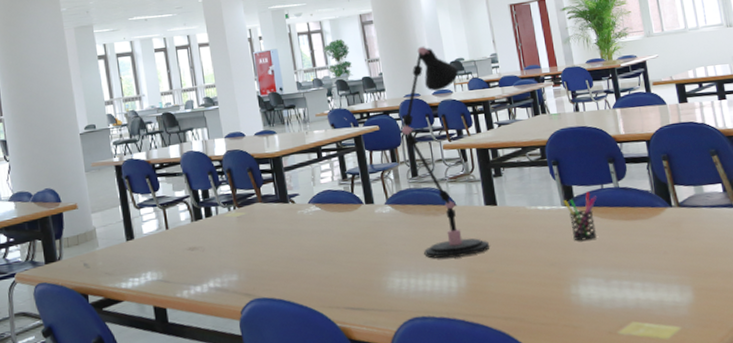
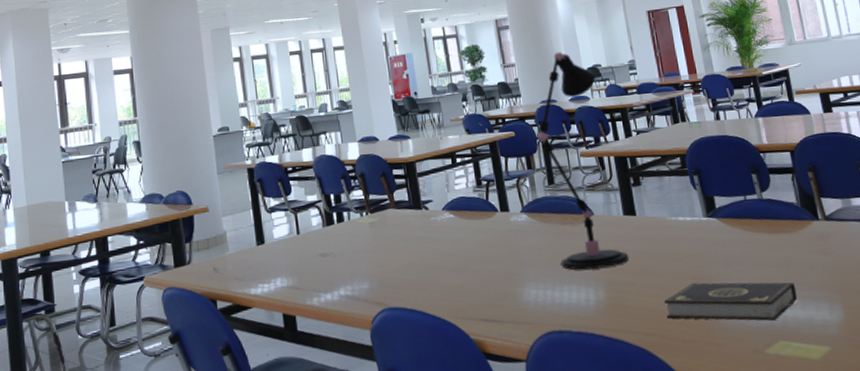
book: none [523,266,650,304] -> present [664,282,798,321]
pen holder: present [563,191,598,241] -> none [704,202,741,254]

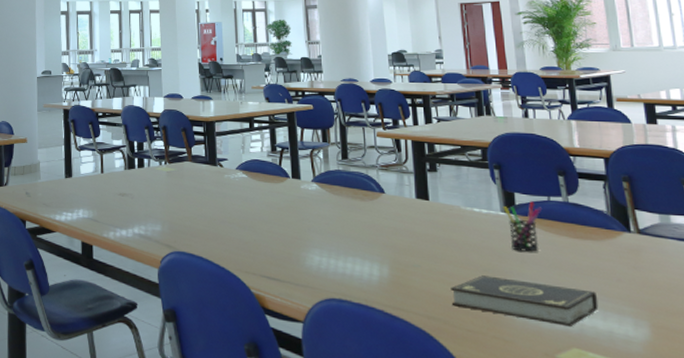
desk lamp: present [537,52,630,270] -> none [335,34,418,246]
pen holder: none [704,202,741,254] -> present [503,201,542,252]

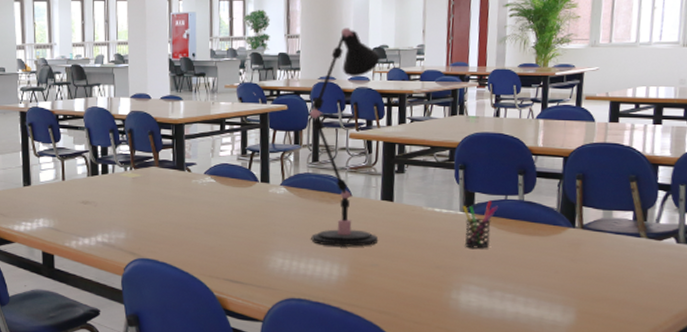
desk lamp: none [335,34,418,246] -> present [309,27,380,247]
book: present [451,275,599,326] -> none [403,272,535,315]

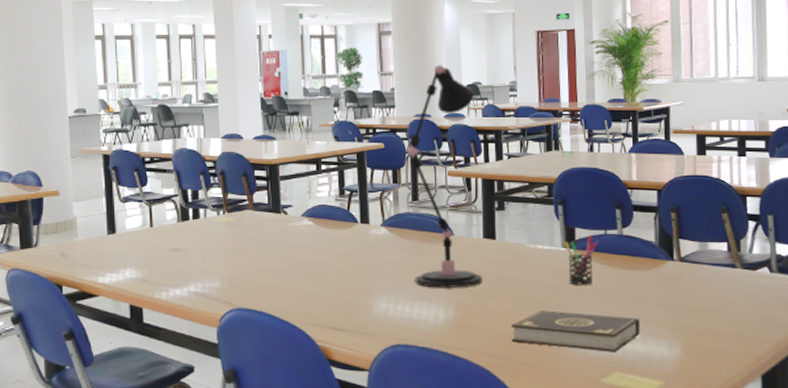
book: none [403,272,535,315] -> present [511,310,641,352]

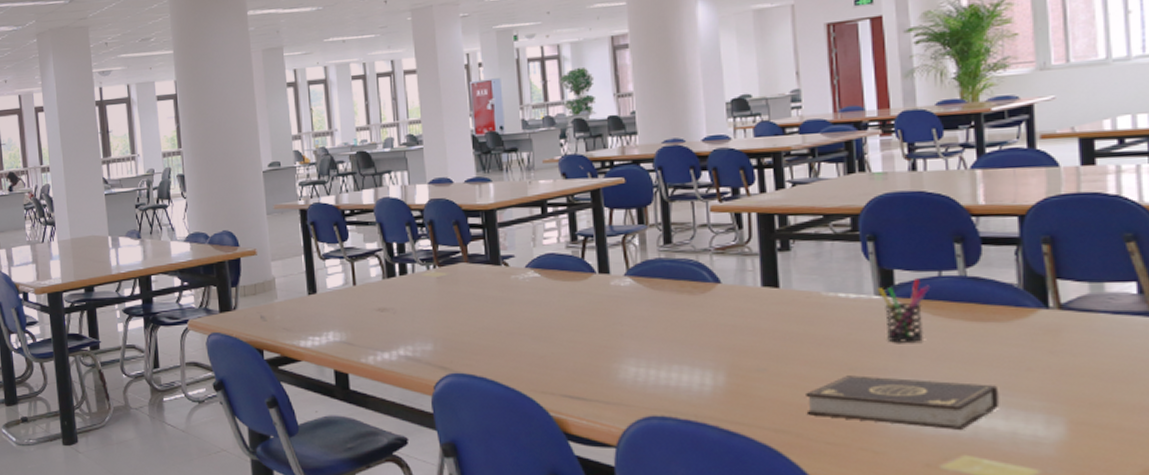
desk lamp: present [407,65,483,288] -> none [655,78,764,348]

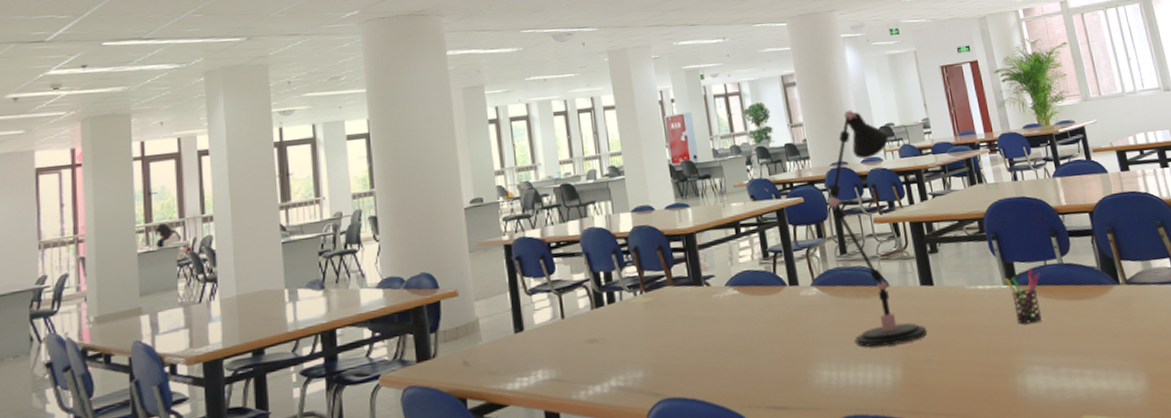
desk lamp: none [655,78,764,348] -> present [828,110,928,347]
book: present [806,375,1000,430] -> none [965,351,1101,397]

